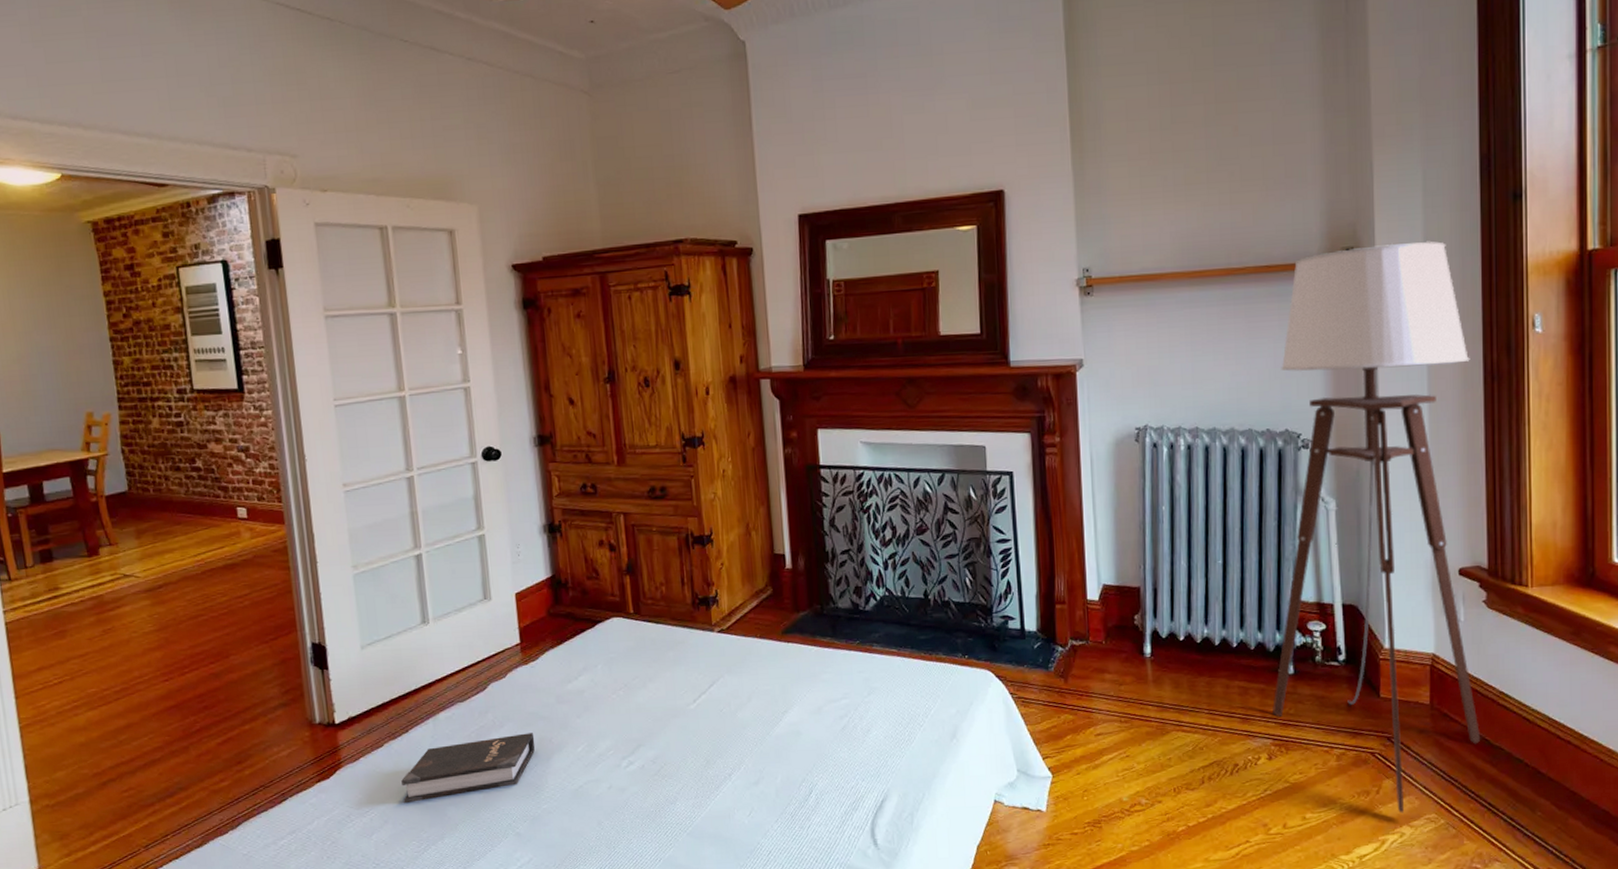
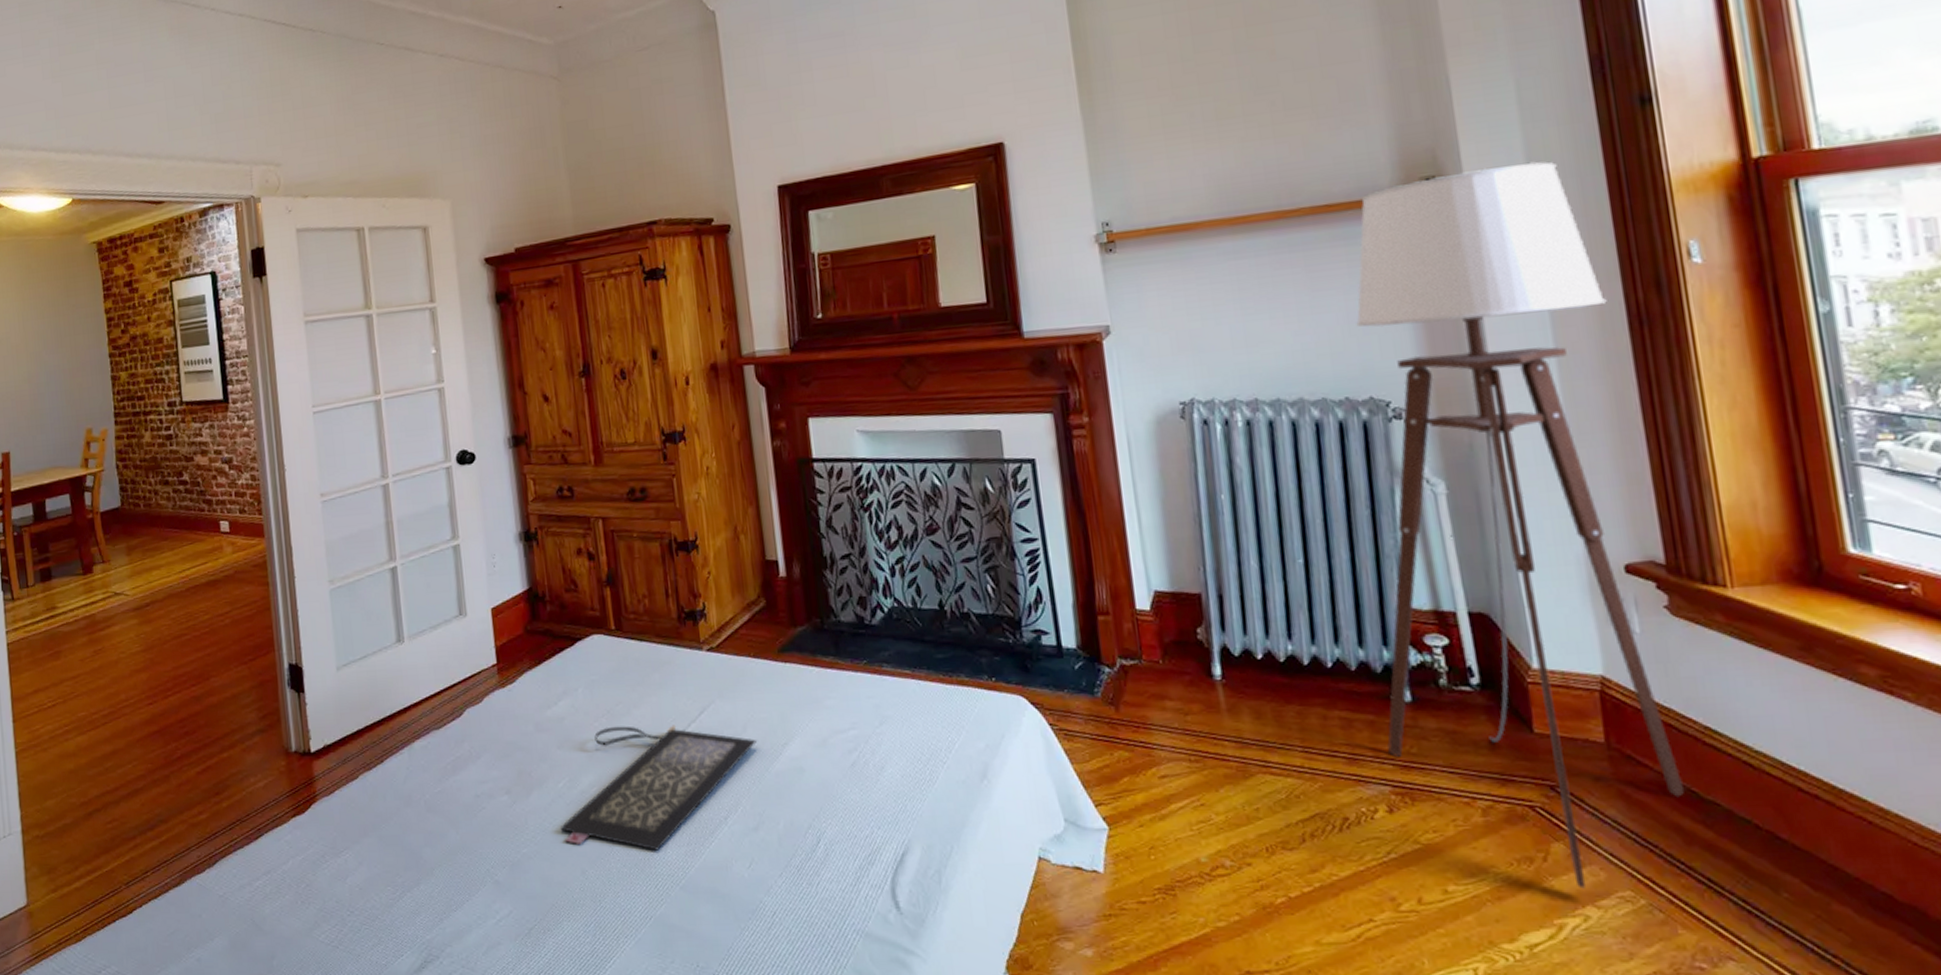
hardback book: present [401,733,536,804] -> none [376,765,514,844]
clutch bag: none [578,696,760,804] -> present [560,725,757,851]

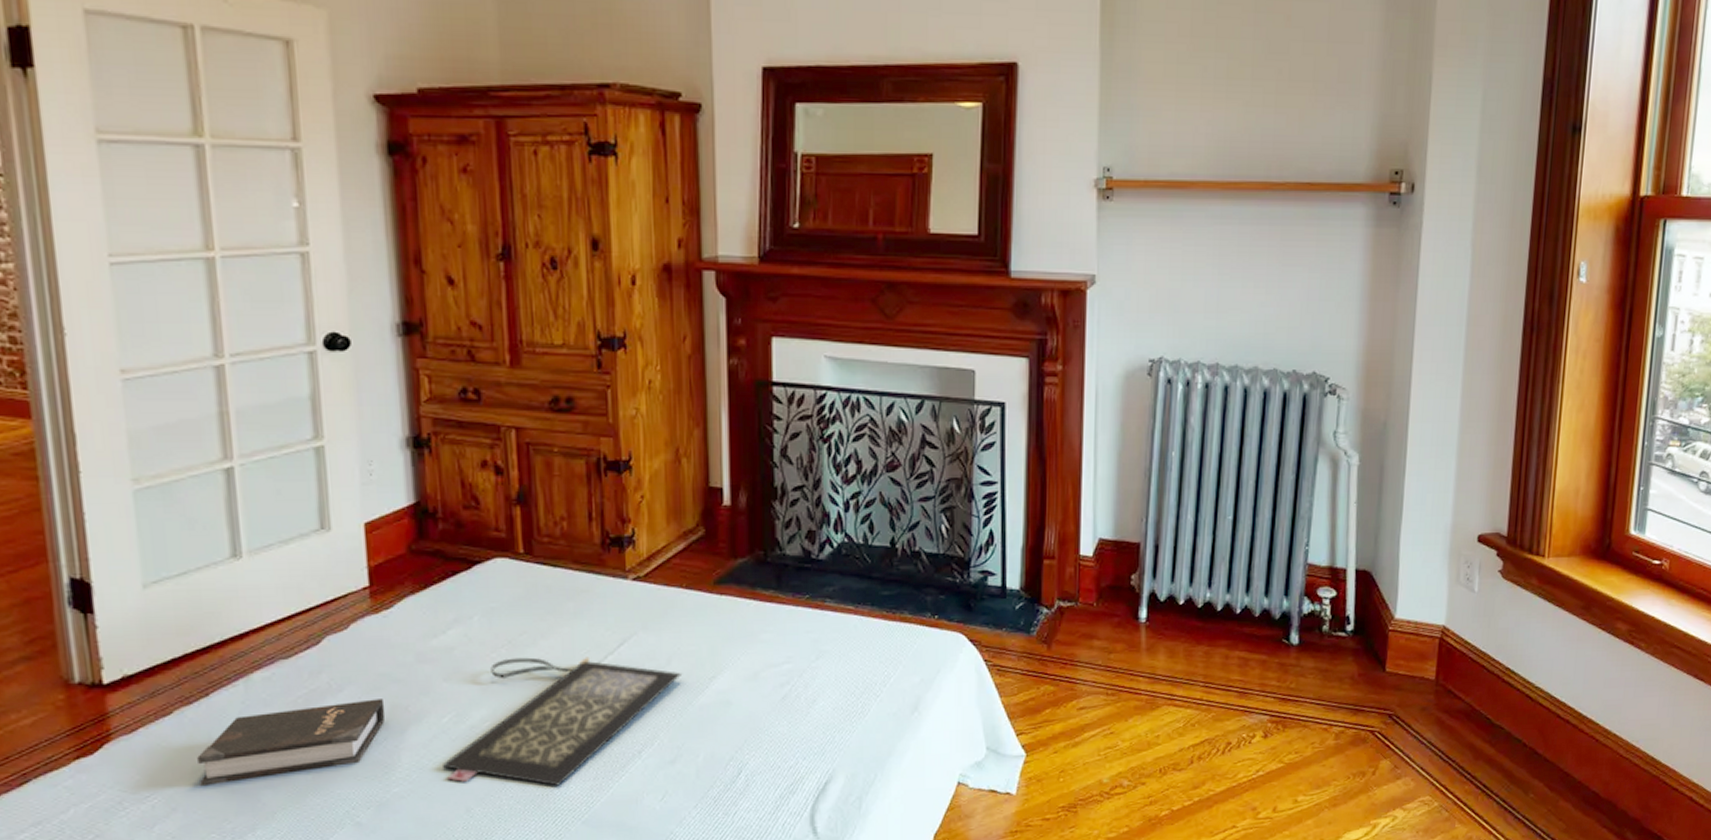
hardback book: none [376,765,514,844] -> present [197,699,386,787]
floor lamp: present [1356,161,1685,889] -> none [1272,169,1512,796]

